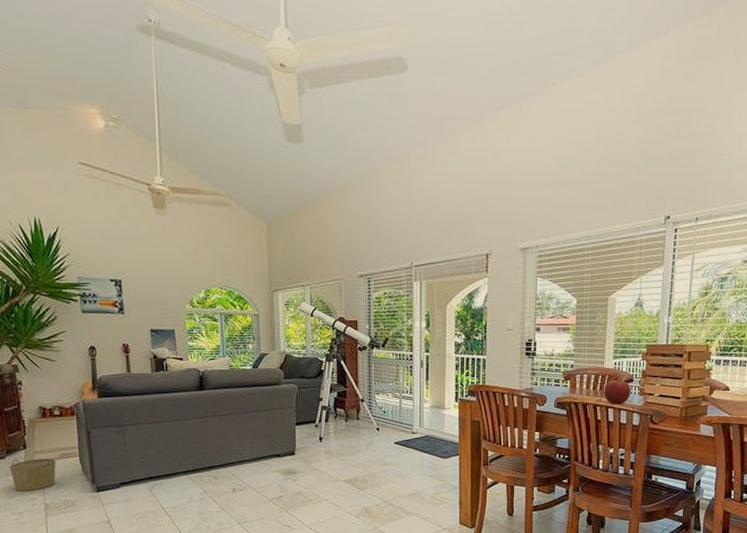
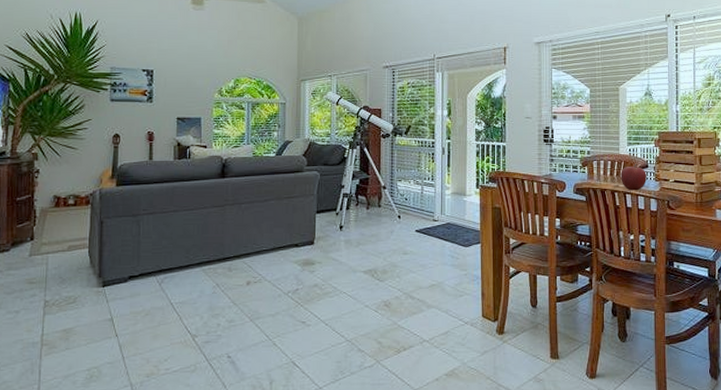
basket: present [9,458,56,491] -> none [12,250,63,287]

